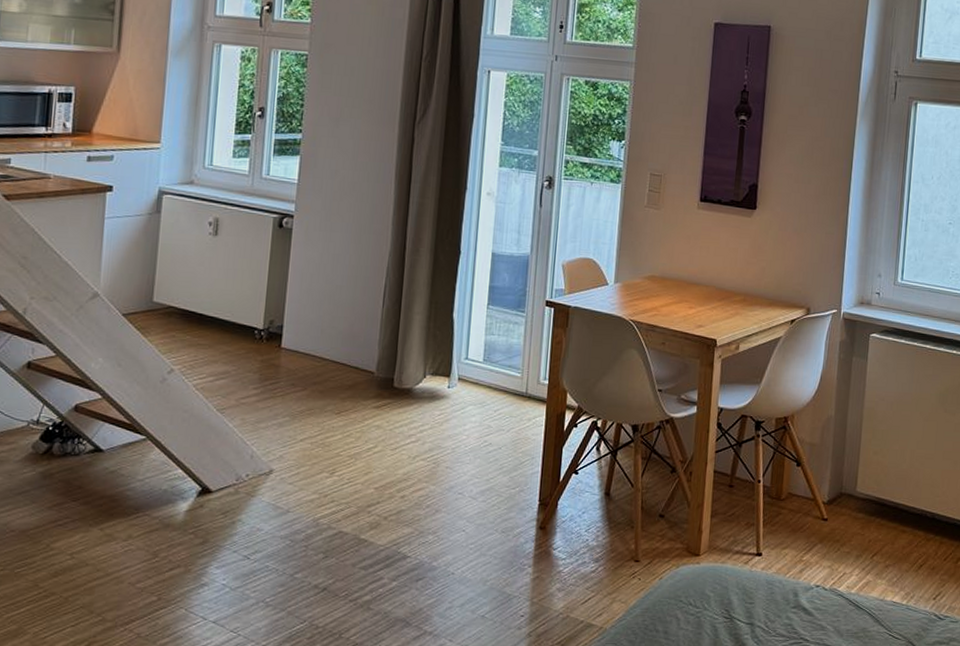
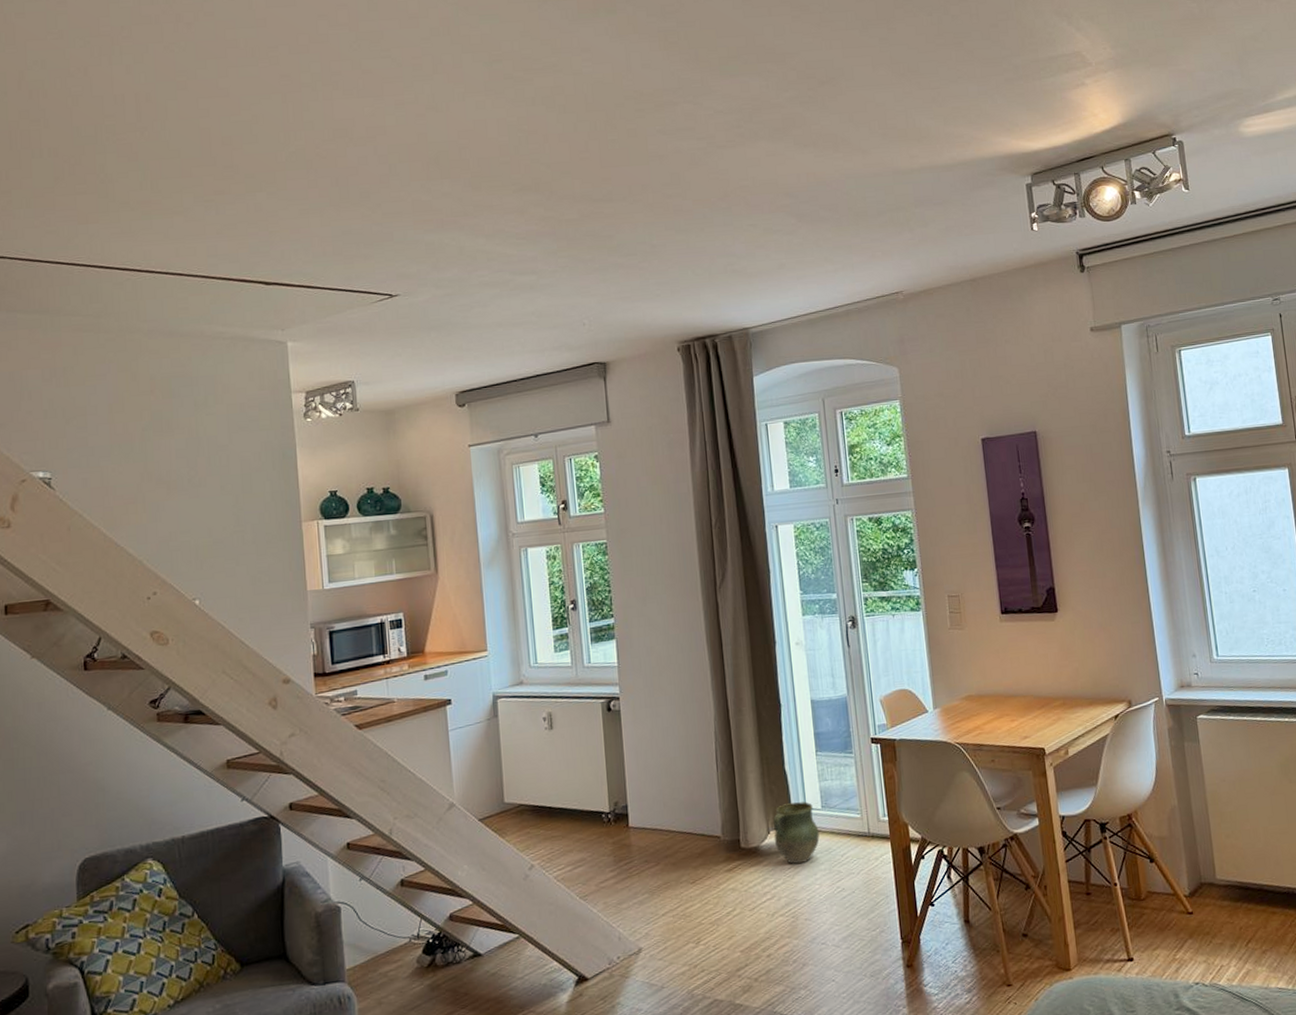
ceramic jug: none [428,351,476,413] -> present [772,801,820,864]

